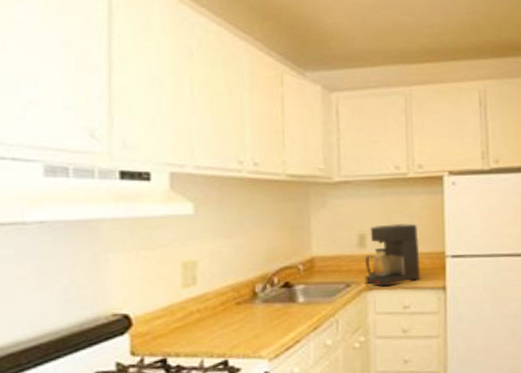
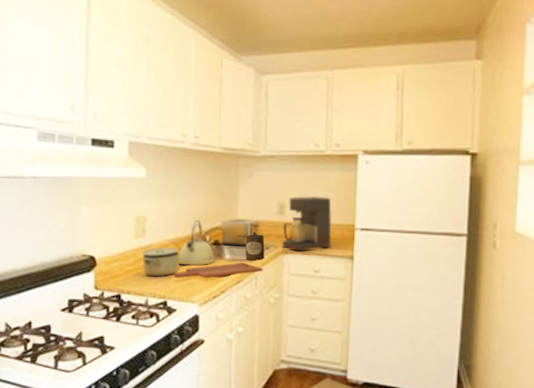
saucepan: none [192,295,242,333] -> present [142,247,180,277]
cutting board: none [235,305,346,332] -> present [174,262,264,279]
kettle: none [240,259,287,315] -> present [178,219,215,266]
toaster: none [291,254,338,287] -> present [221,218,260,247]
canister: none [321,268,345,303] -> present [245,232,265,262]

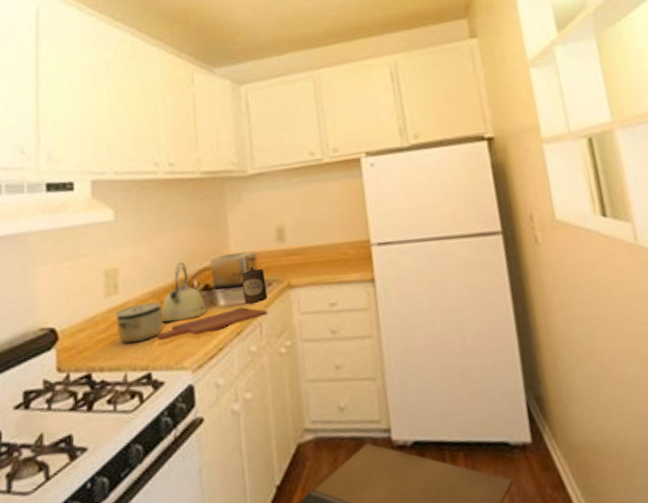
coffee maker: present [281,196,332,252] -> none [285,212,346,283]

